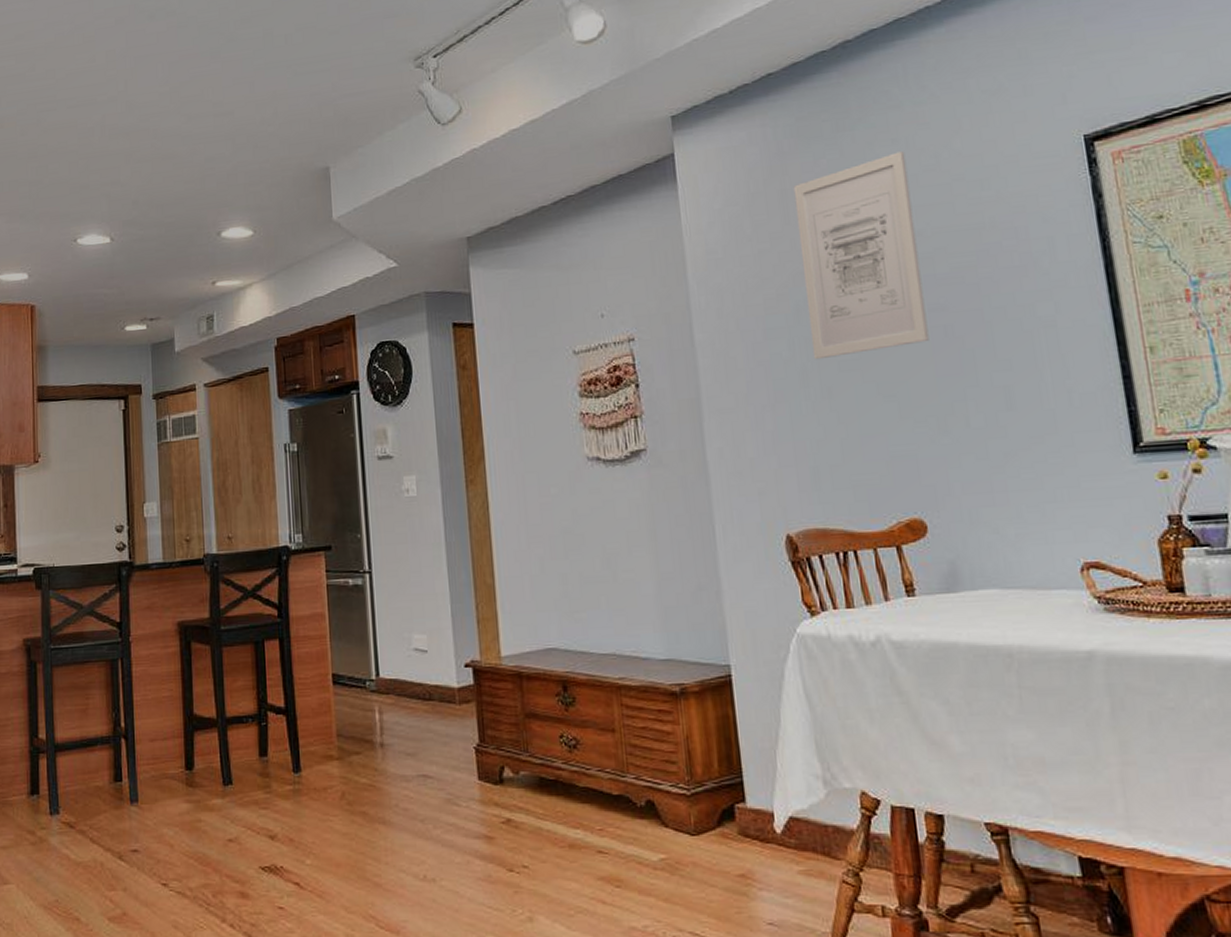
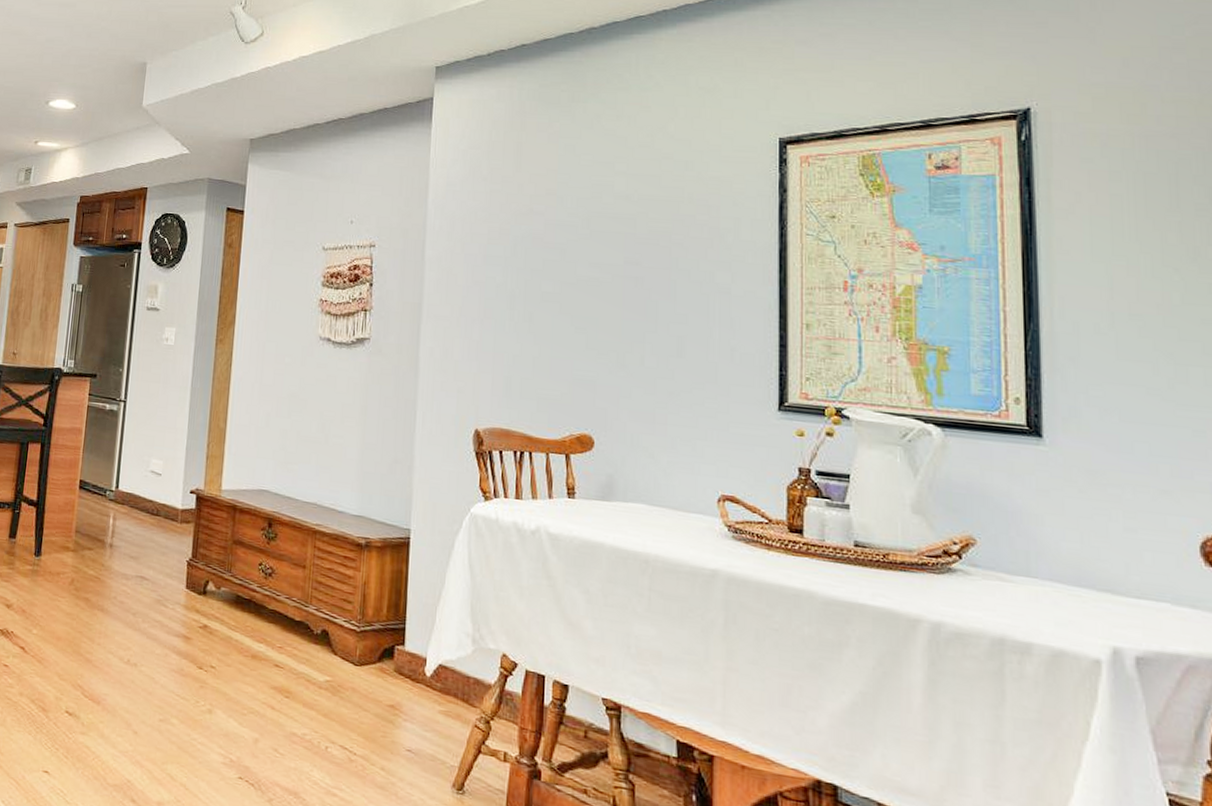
wall art: present [793,151,929,360] -> none [522,127,626,289]

